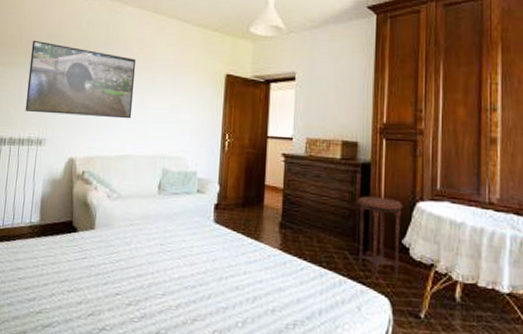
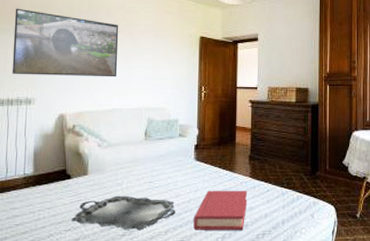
serving tray: none [75,256,189,300] -> present [71,195,176,230]
hardback book: none [209,261,277,316] -> present [193,190,248,230]
side table: present [357,196,404,280] -> none [309,130,343,193]

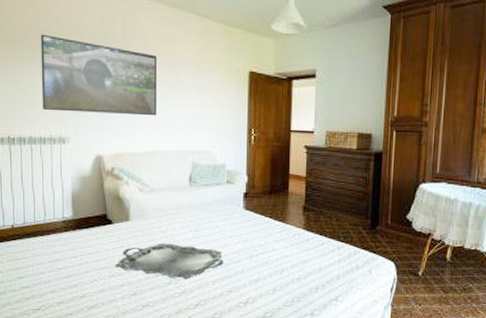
hardback book: present [193,190,248,230] -> none [243,241,301,283]

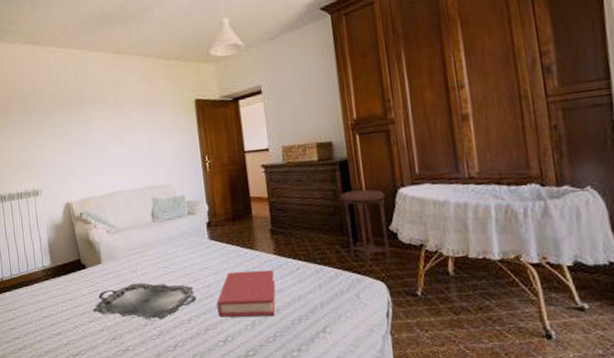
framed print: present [40,34,158,116] -> none [10,100,115,168]
hardback book: none [243,241,301,283] -> present [216,269,276,317]
side table: none [369,180,409,249] -> present [340,189,391,268]

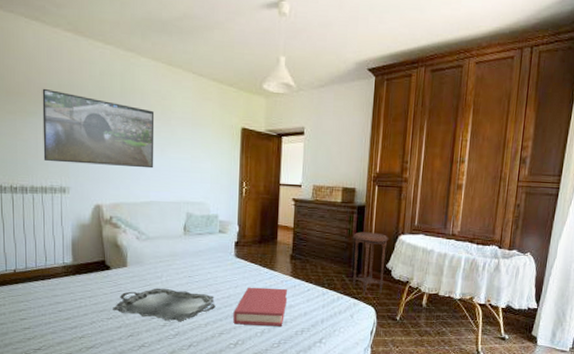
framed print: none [10,100,115,168] -> present [42,88,155,169]

